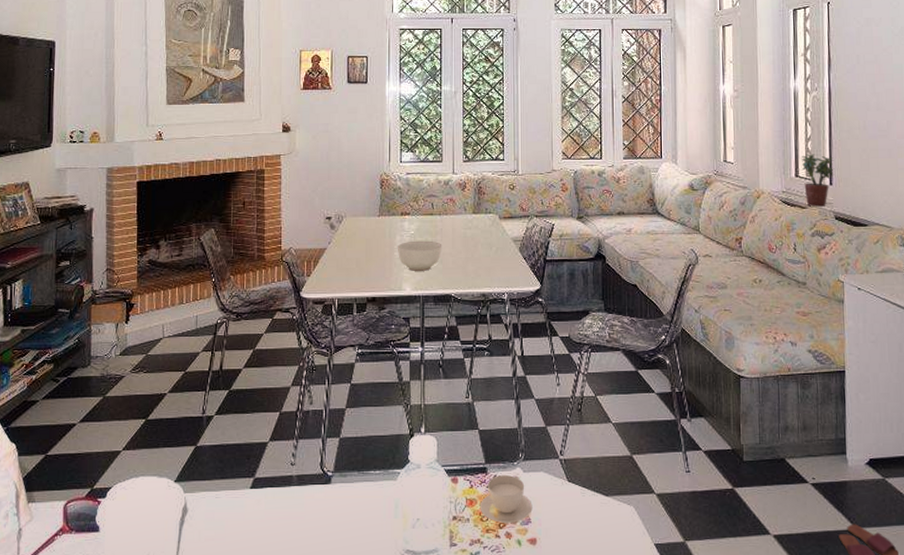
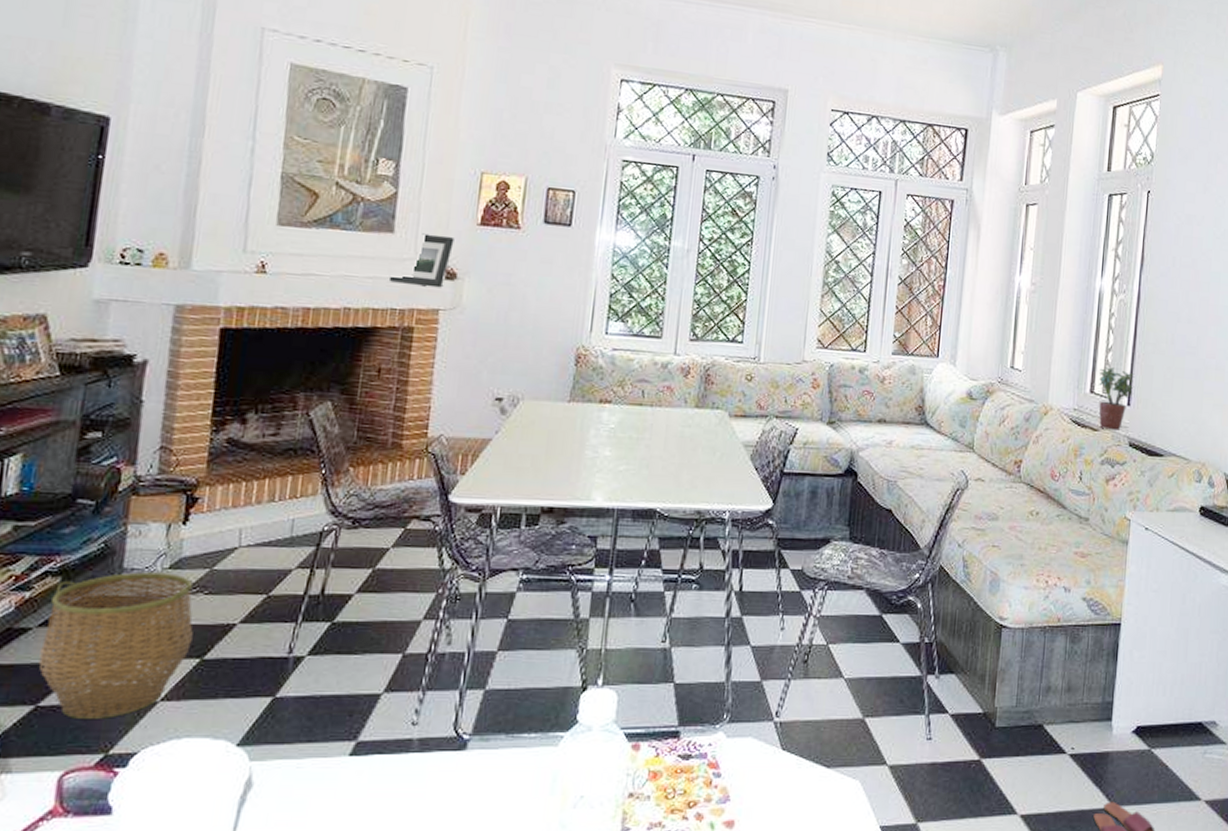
basket: none [45,358,139,465] -> present [38,572,194,720]
picture frame: none [244,101,286,139] -> present [388,235,454,288]
bowl: present [397,240,441,271] -> none [589,437,650,477]
teacup: present [480,475,533,523] -> none [665,741,734,801]

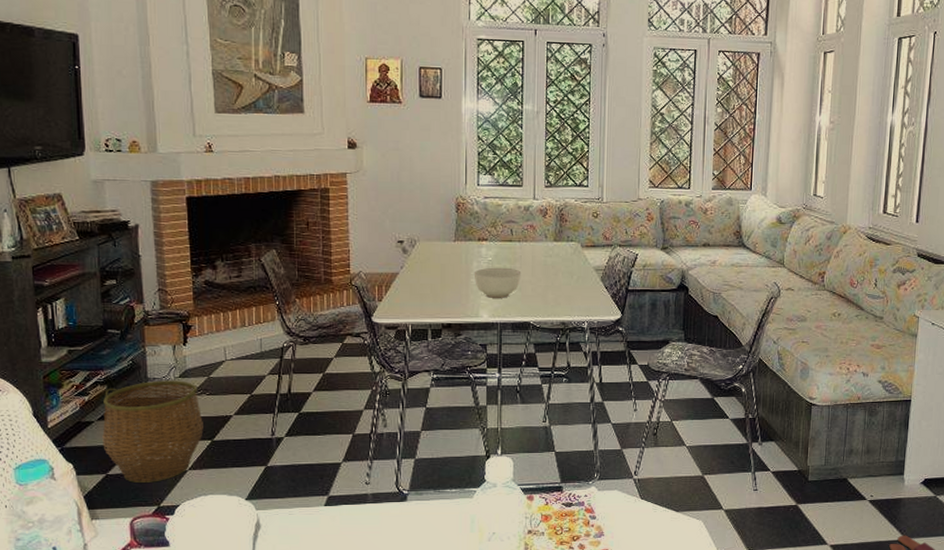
picture frame: present [388,235,454,288] -> none [305,113,351,156]
bowl: none [589,437,650,477] -> present [474,267,520,298]
potted plant: present [1099,367,1135,432] -> none [891,190,923,245]

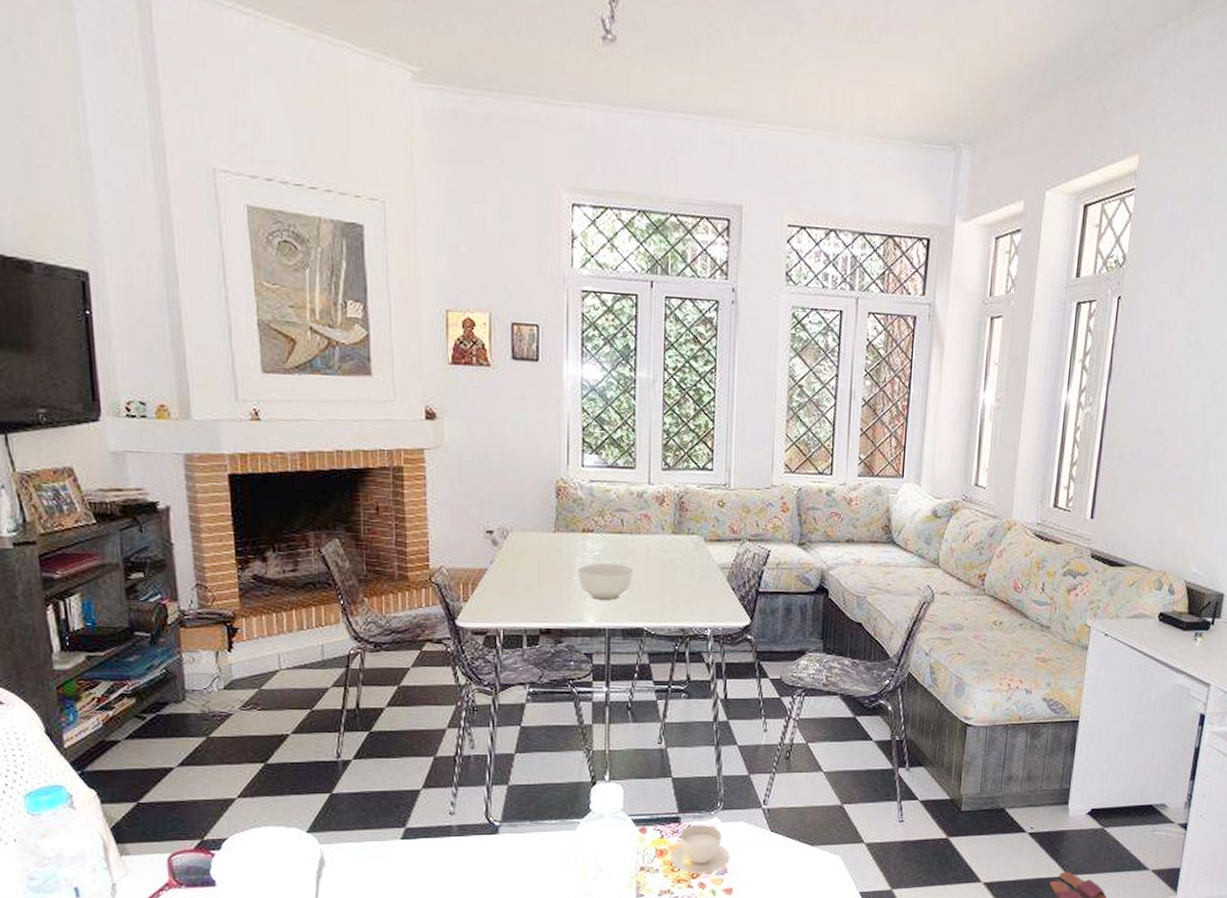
basket: present [102,380,203,484] -> none [131,693,255,814]
teacup: none [554,493,606,536] -> present [671,825,730,873]

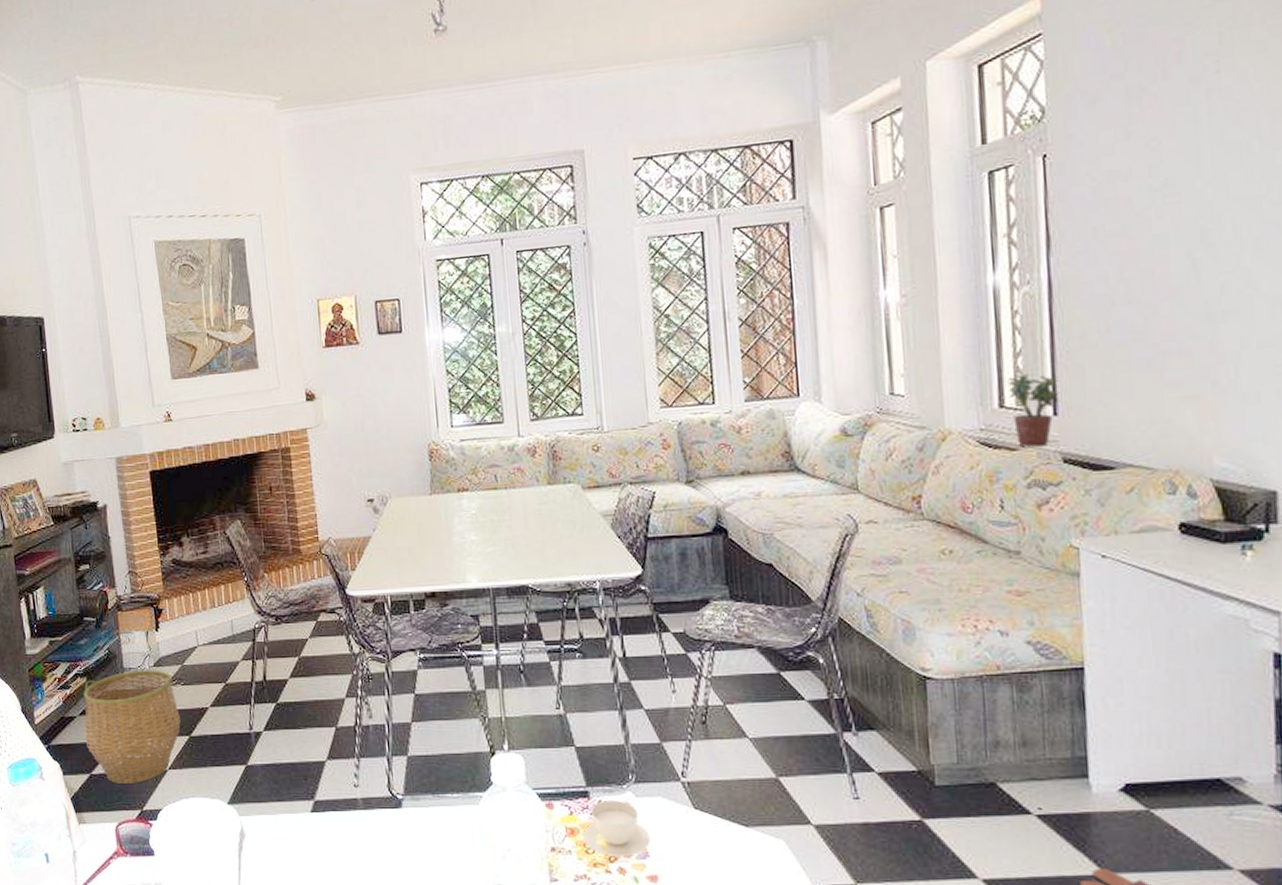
basket: none [131,693,255,814] -> present [84,670,181,785]
bowl: present [577,563,632,600] -> none [456,521,512,559]
potted plant: none [1062,481,1099,544] -> present [1008,374,1061,448]

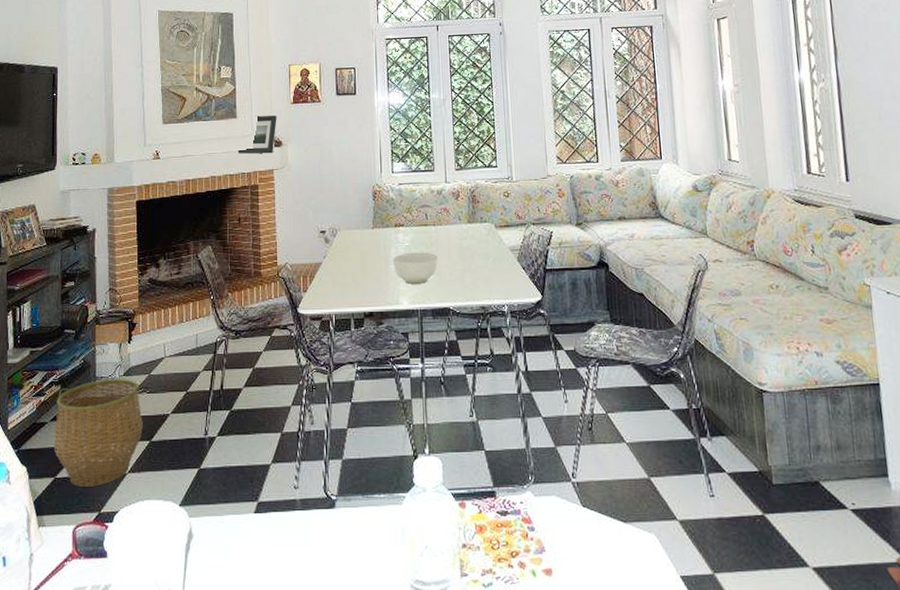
picture frame: none [262,363,307,412] -> present [237,116,277,155]
bowl: none [456,521,512,559] -> present [392,252,437,284]
teacup: present [583,801,651,856] -> none [490,500,546,551]
potted plant: present [1008,374,1061,448] -> none [813,149,851,206]

